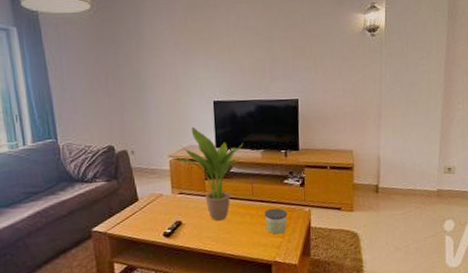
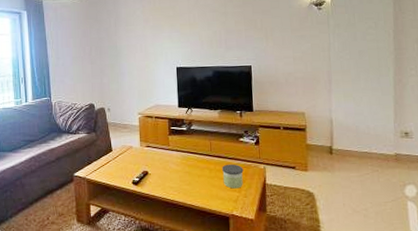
potted plant: present [176,126,244,221] -> none [144,89,203,173]

